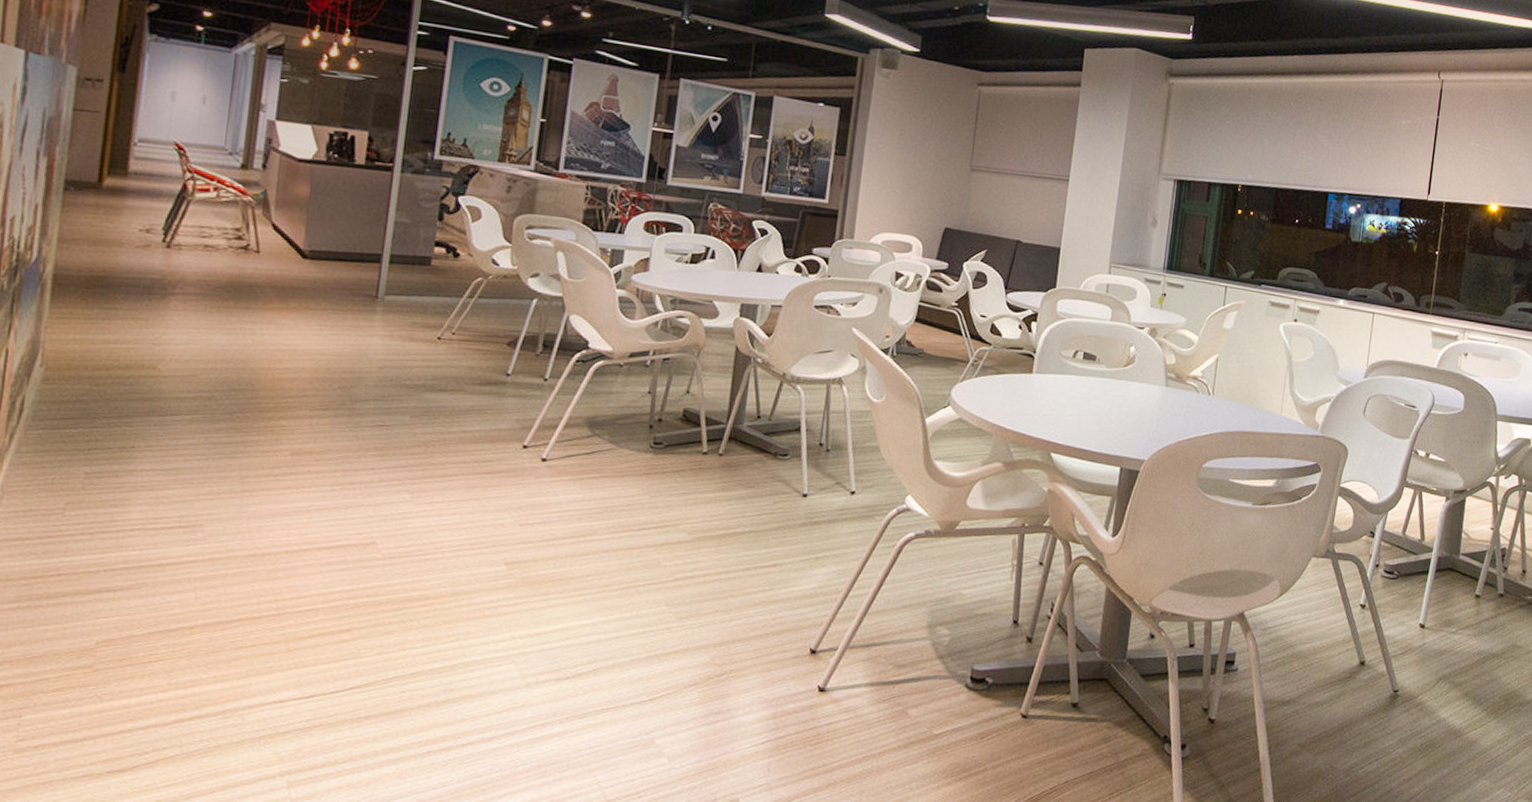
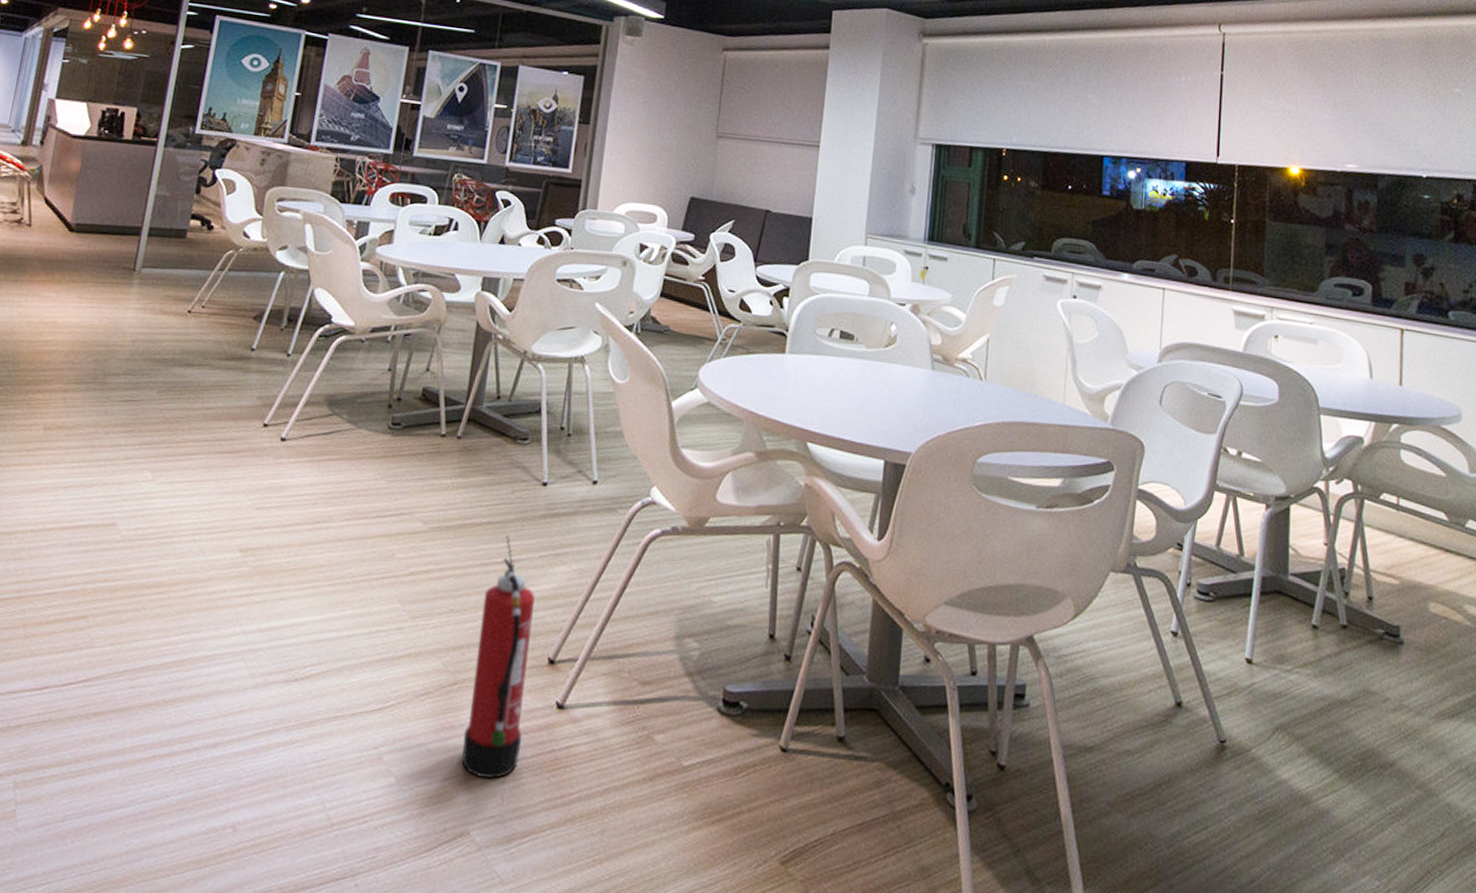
fire extinguisher: none [729,542,797,754] -> present [461,535,535,779]

